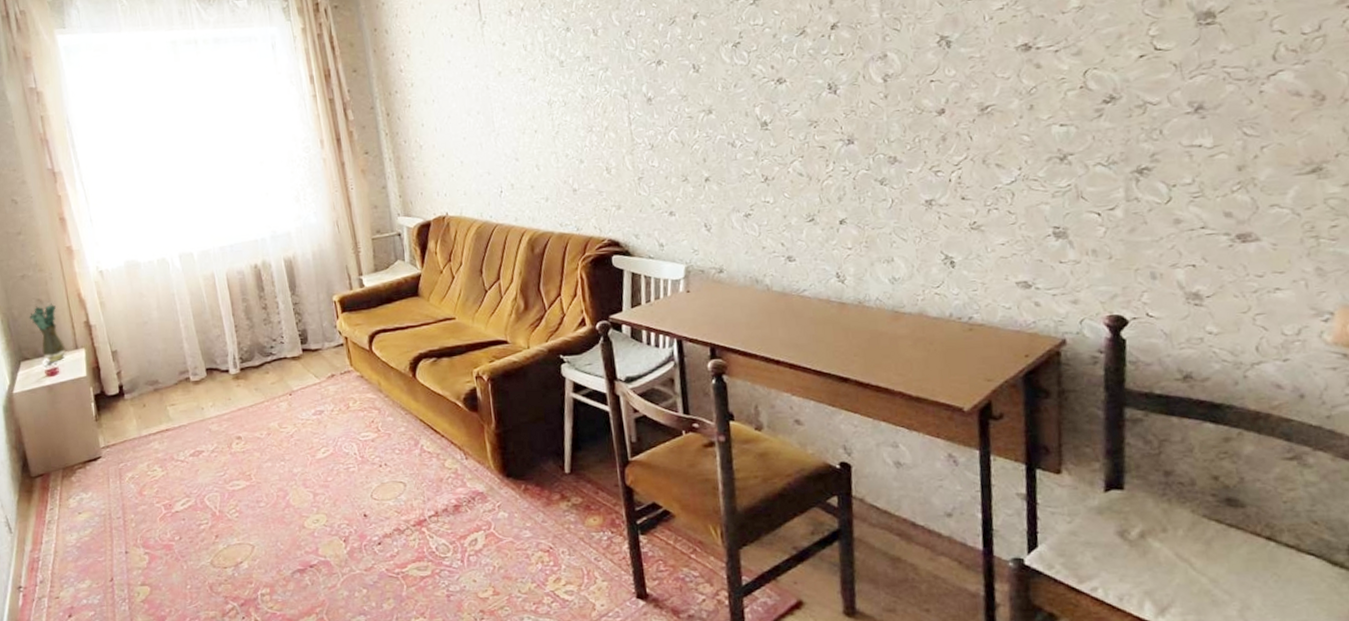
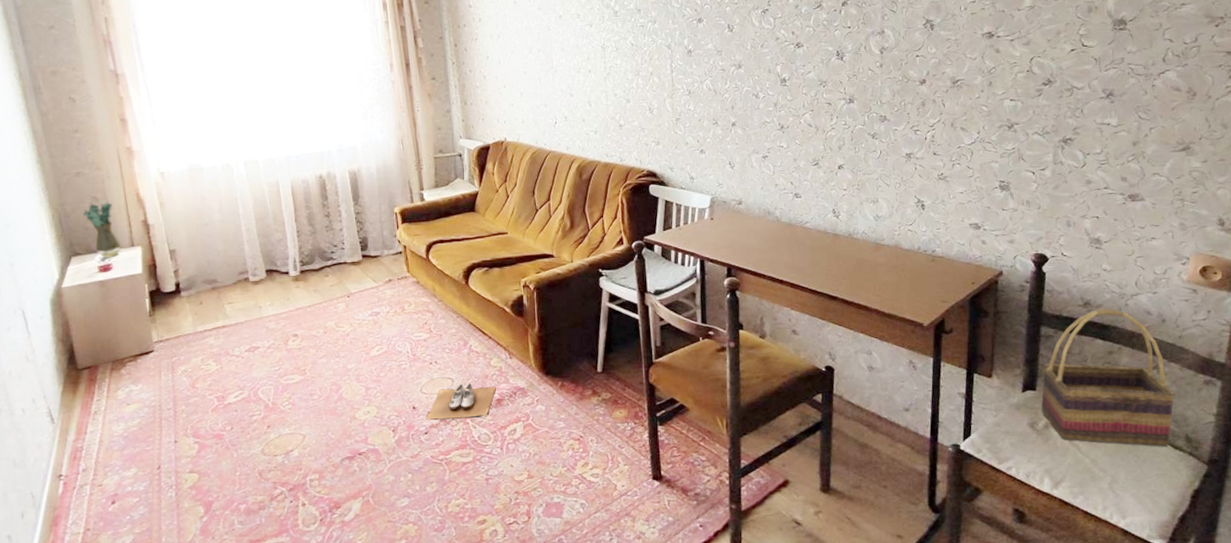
shoe: none [378,488,452,530] -> present [426,383,496,421]
woven basket: none [1130,382,1330,563] -> present [1041,308,1177,447]

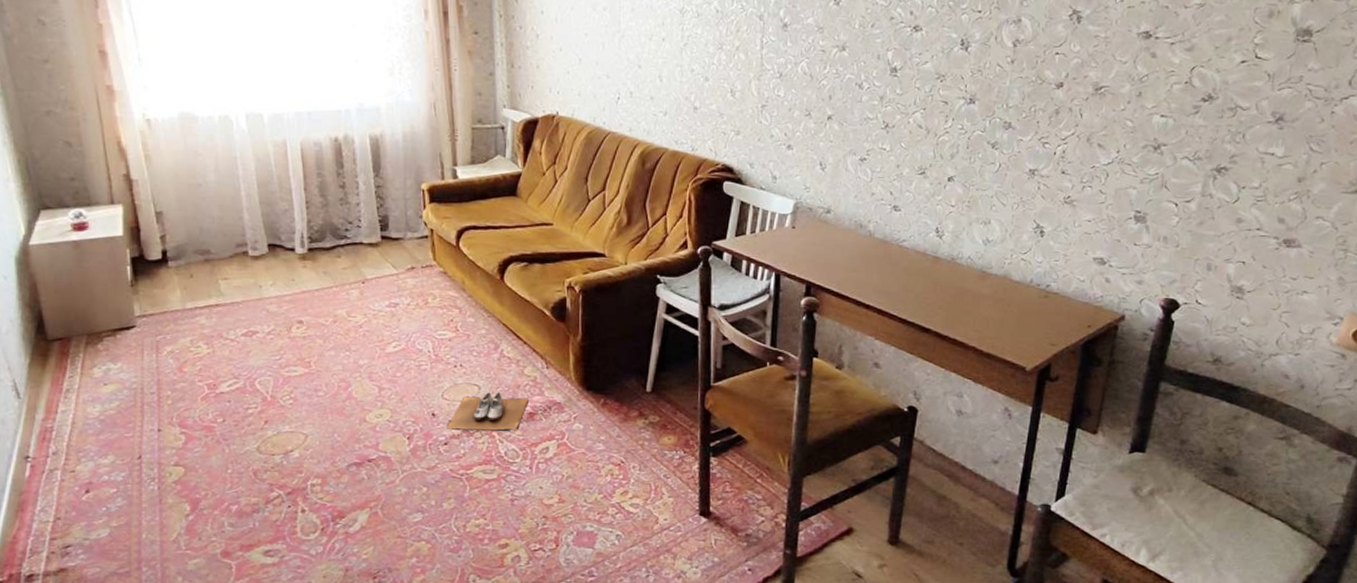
vase: present [83,201,120,258] -> none [53,148,98,215]
woven basket: present [1041,308,1177,447] -> none [1148,367,1304,526]

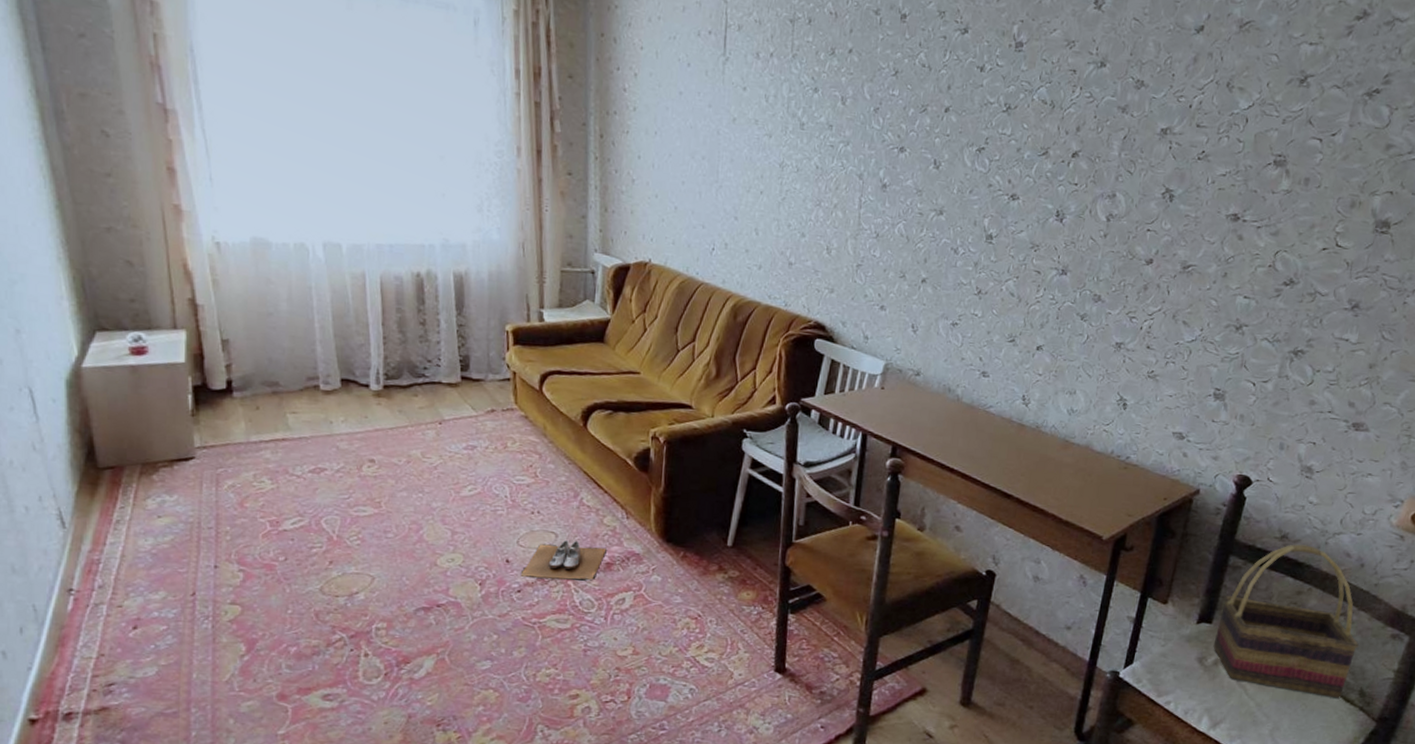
woven basket: none [1148,367,1304,526] -> present [1213,544,1360,699]

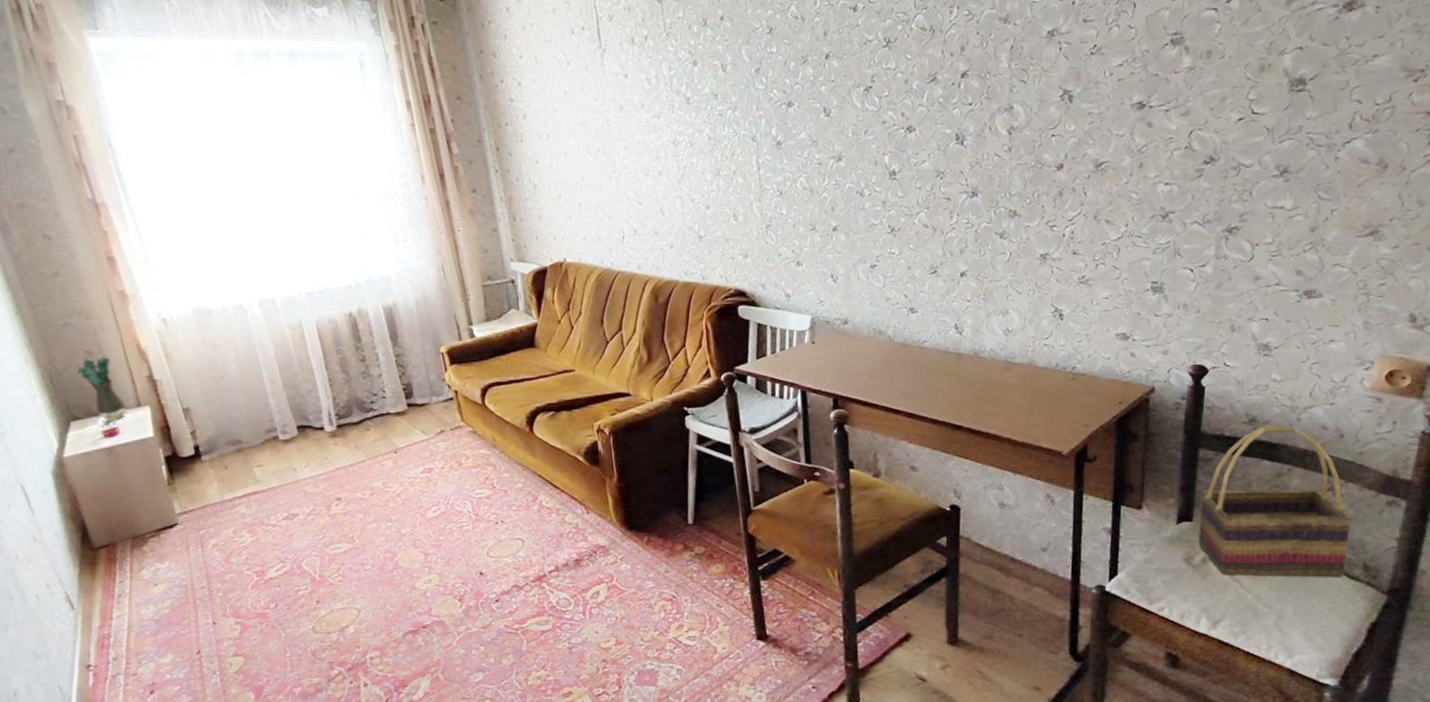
vase: none [112,267,159,339] -> present [77,356,126,422]
shoe: present [520,540,607,582] -> none [495,543,573,587]

